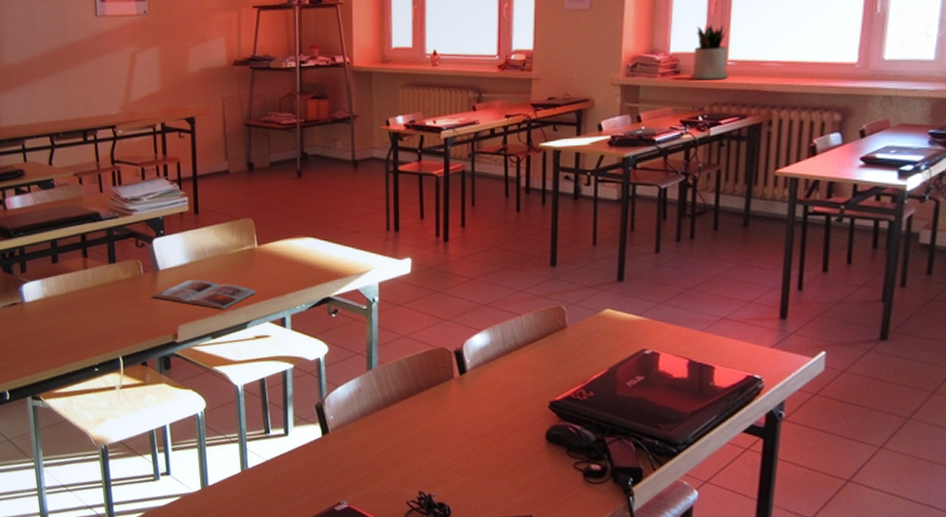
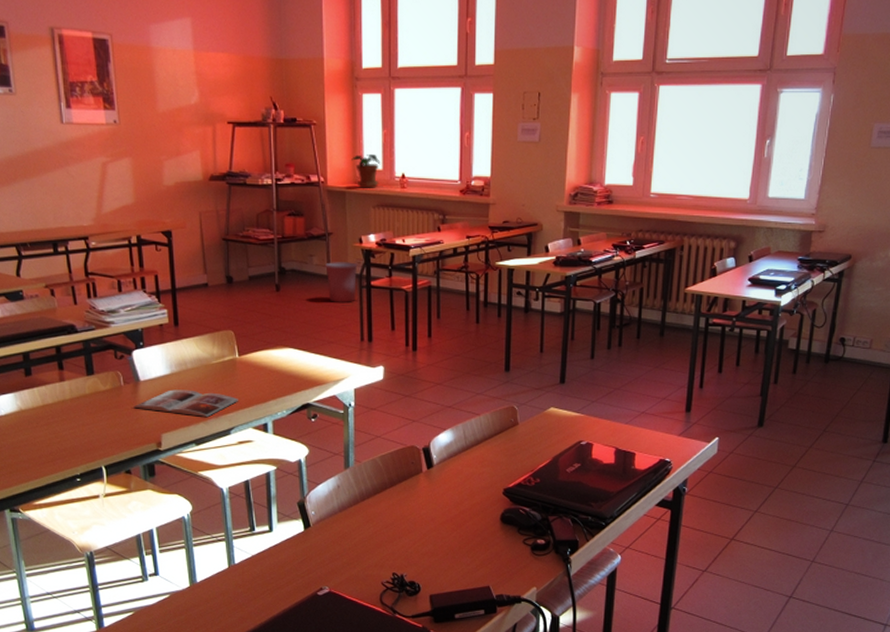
waste bin: none [350,146,384,190] -> present [325,262,358,304]
potted plant: none [379,31,410,69] -> present [351,153,381,189]
planter: present [690,24,730,80] -> none [621,161,652,210]

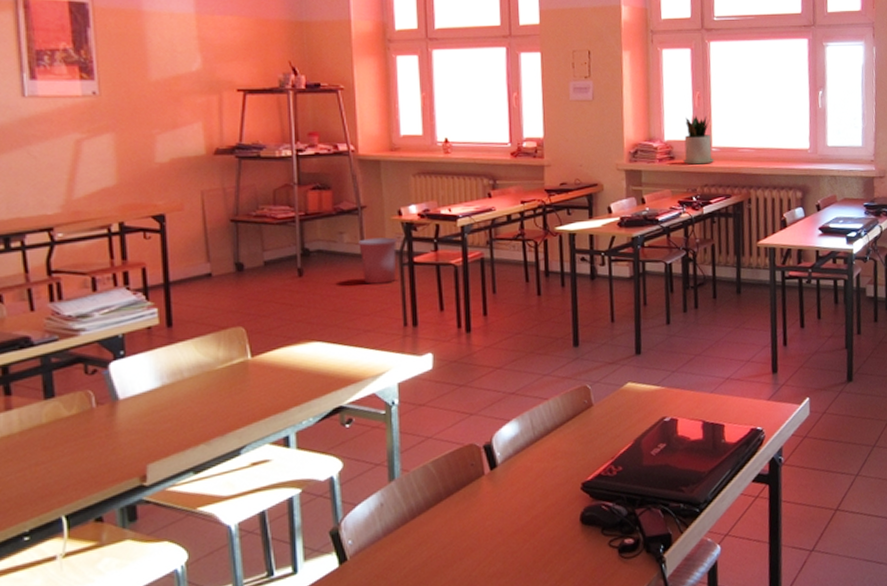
magazine: present [133,389,240,417] -> none [108,404,253,437]
potted plant: present [351,153,381,189] -> none [386,118,420,157]
planter: none [621,161,652,210] -> present [683,115,715,165]

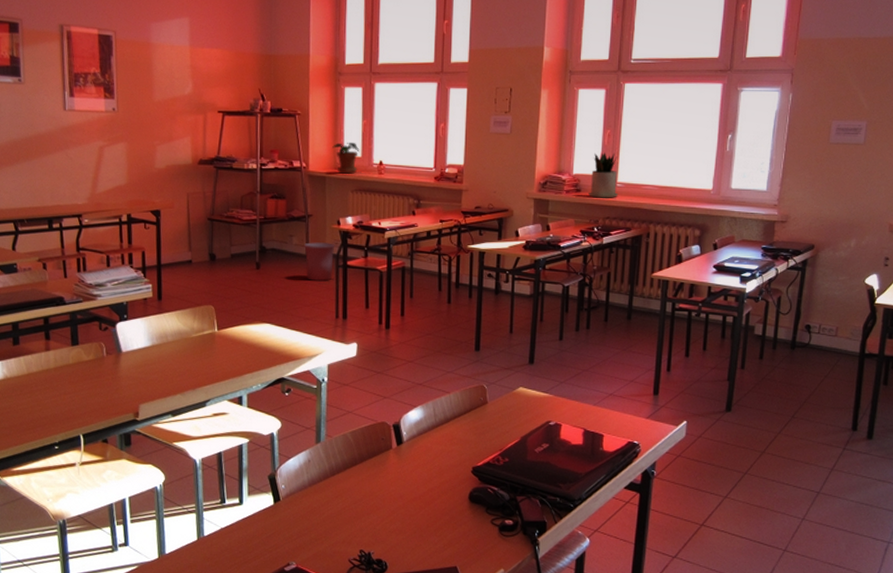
potted plant: none [386,118,420,157] -> present [332,142,360,175]

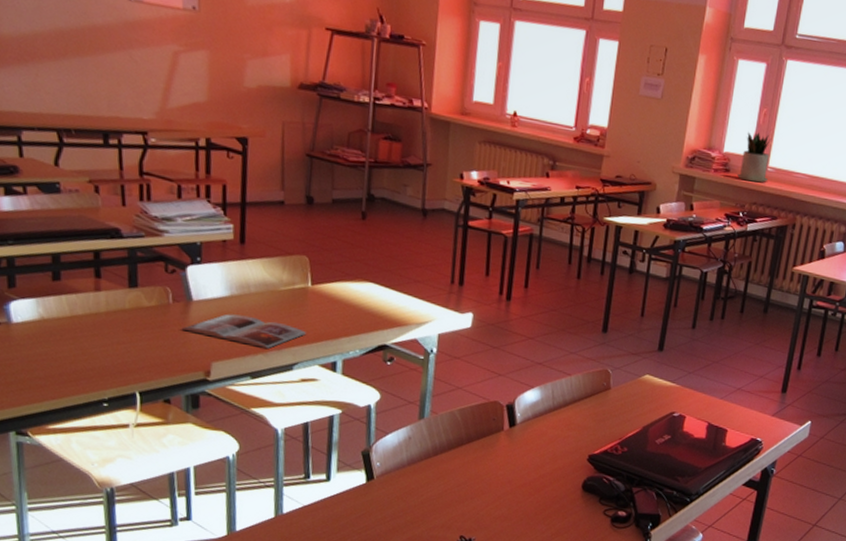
magazine: none [114,361,216,389] -> present [181,314,307,349]
waste bin: present [304,242,335,282] -> none [420,195,456,242]
potted plant: present [332,142,360,175] -> none [460,84,492,123]

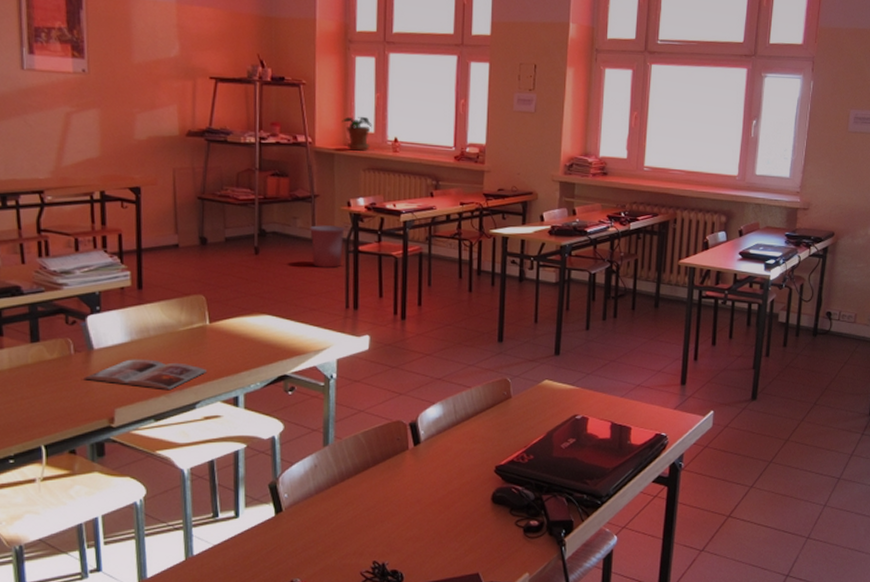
waste bin: none [420,195,456,242] -> present [310,225,345,269]
potted plant: none [460,84,492,123] -> present [342,116,372,152]
planter: present [737,132,771,183] -> none [615,135,646,183]

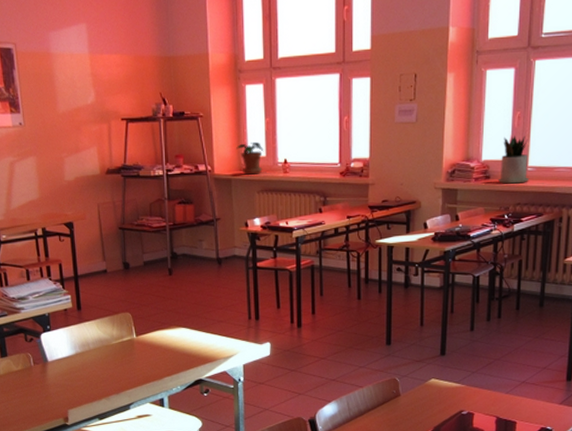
magazine: present [83,359,208,389] -> none [42,368,138,393]
waste bin: present [310,225,345,269] -> none [214,245,244,285]
planter: none [615,135,646,183] -> present [498,135,530,184]

